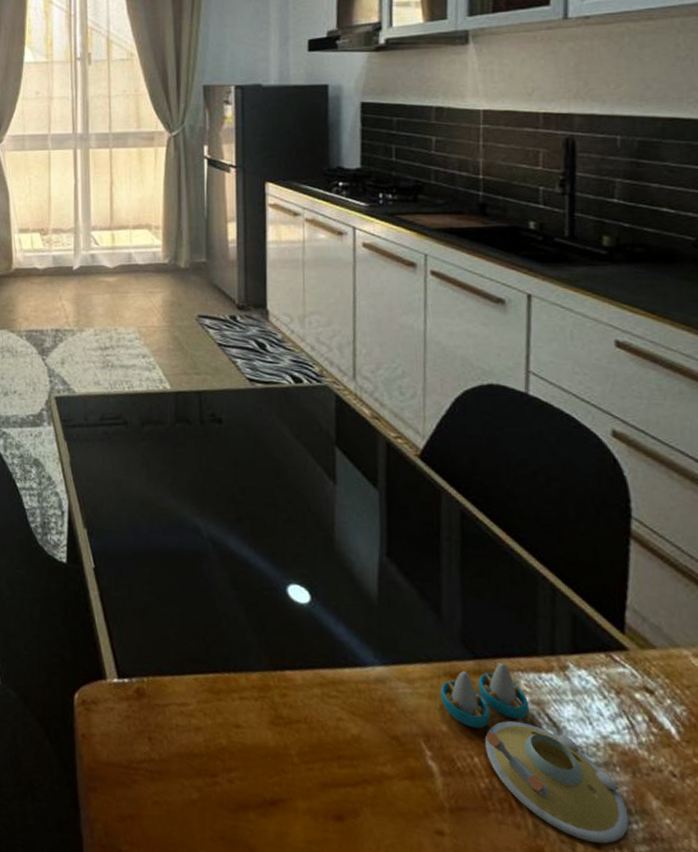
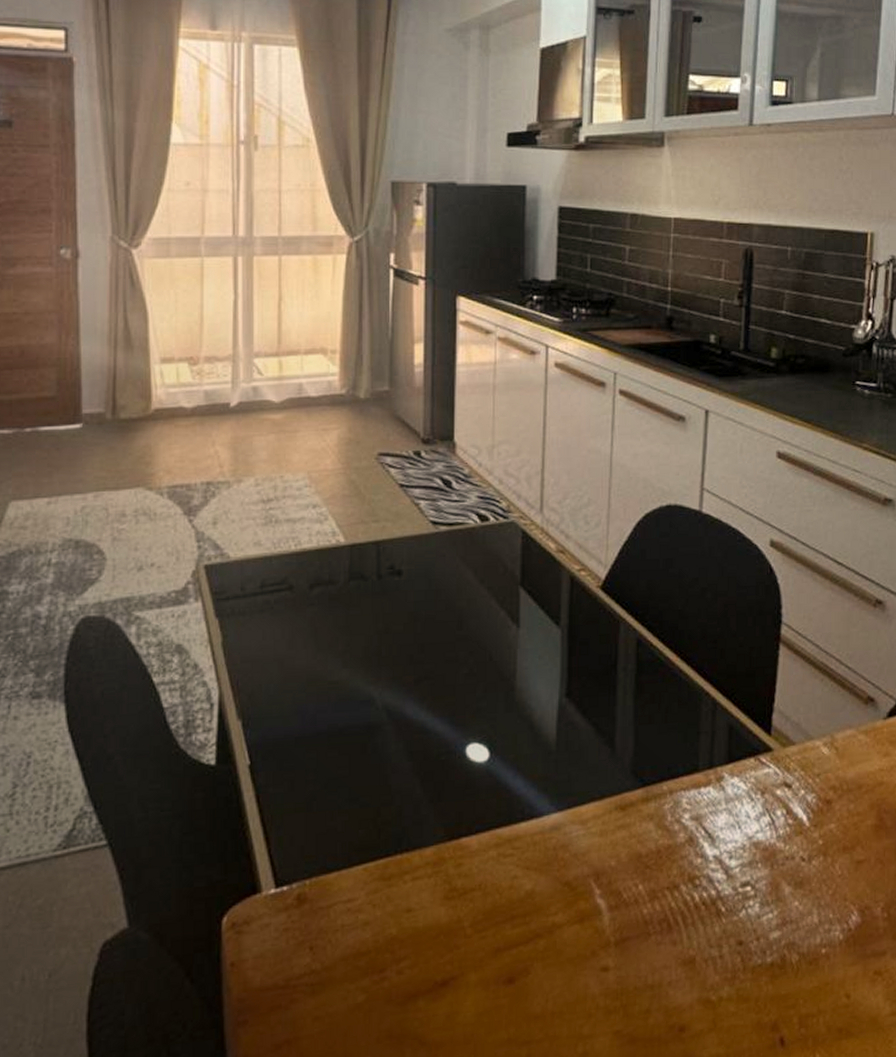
salt and pepper shaker set: present [440,663,630,844] -> none [610,785,767,941]

